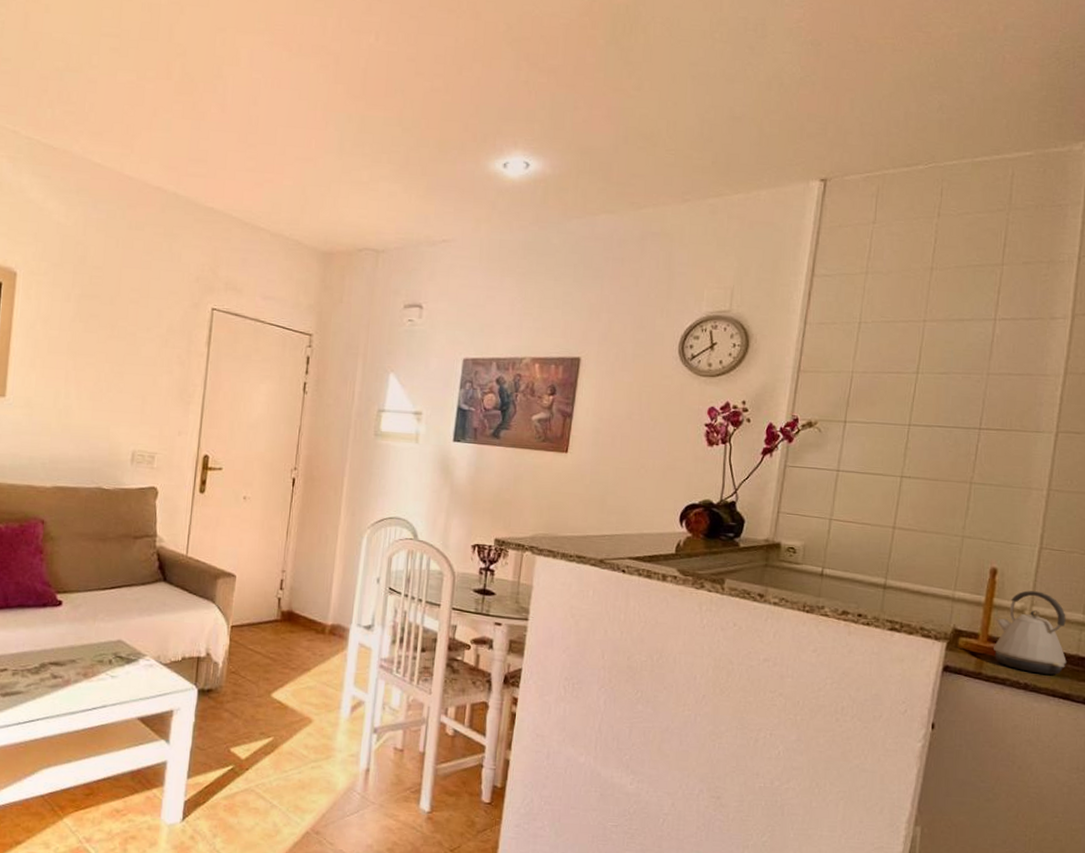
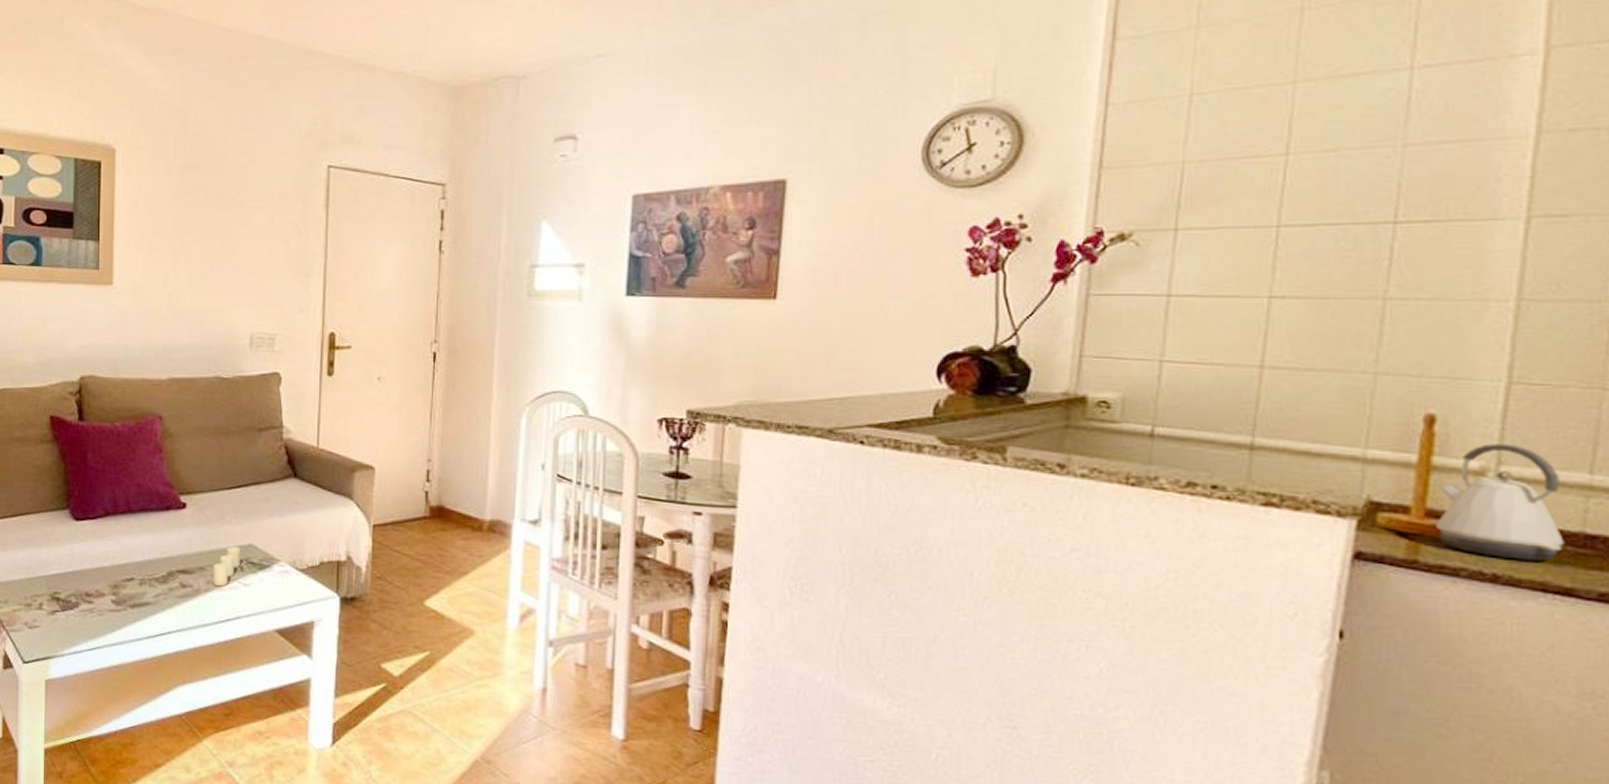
candle: none [82,642,111,678] -> present [212,546,241,587]

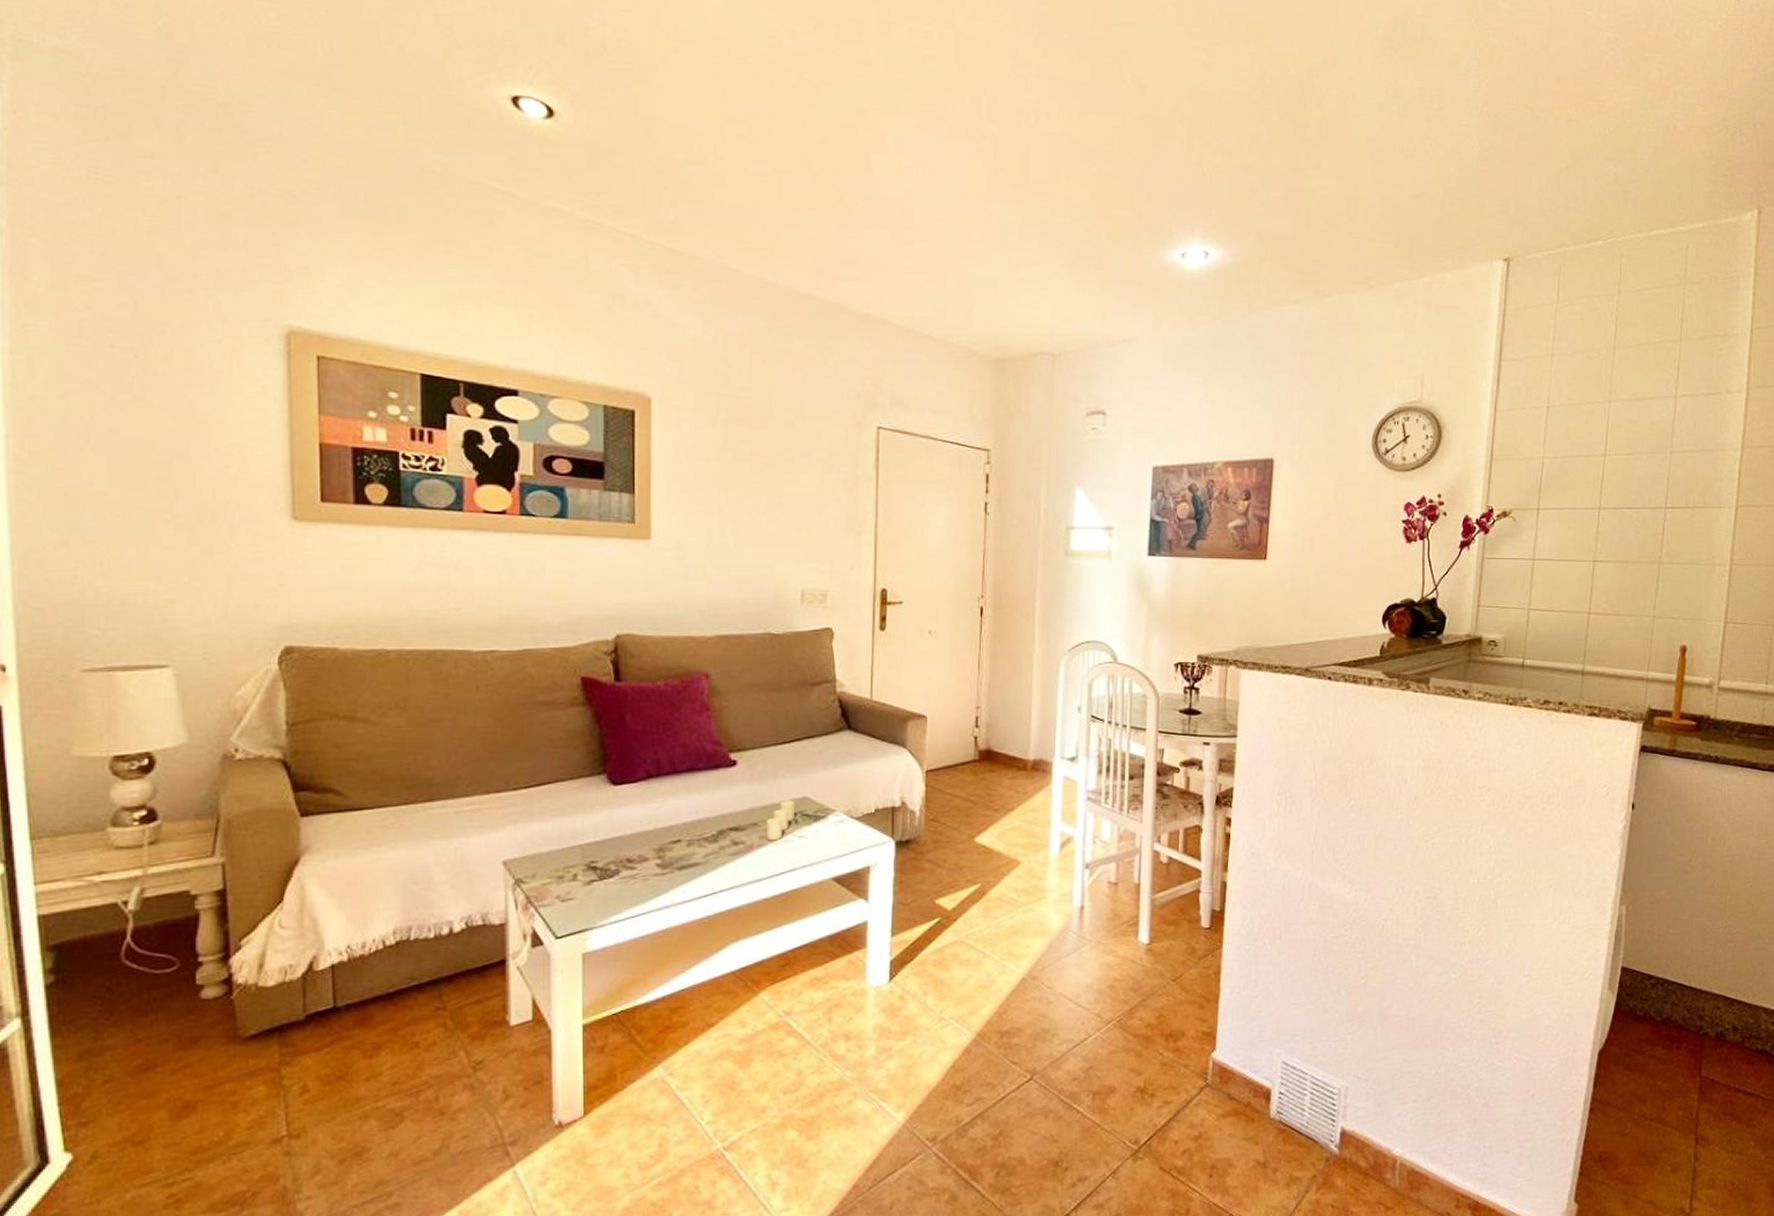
kettle: present [1436,444,1564,561] -> none [1686,665,1752,746]

